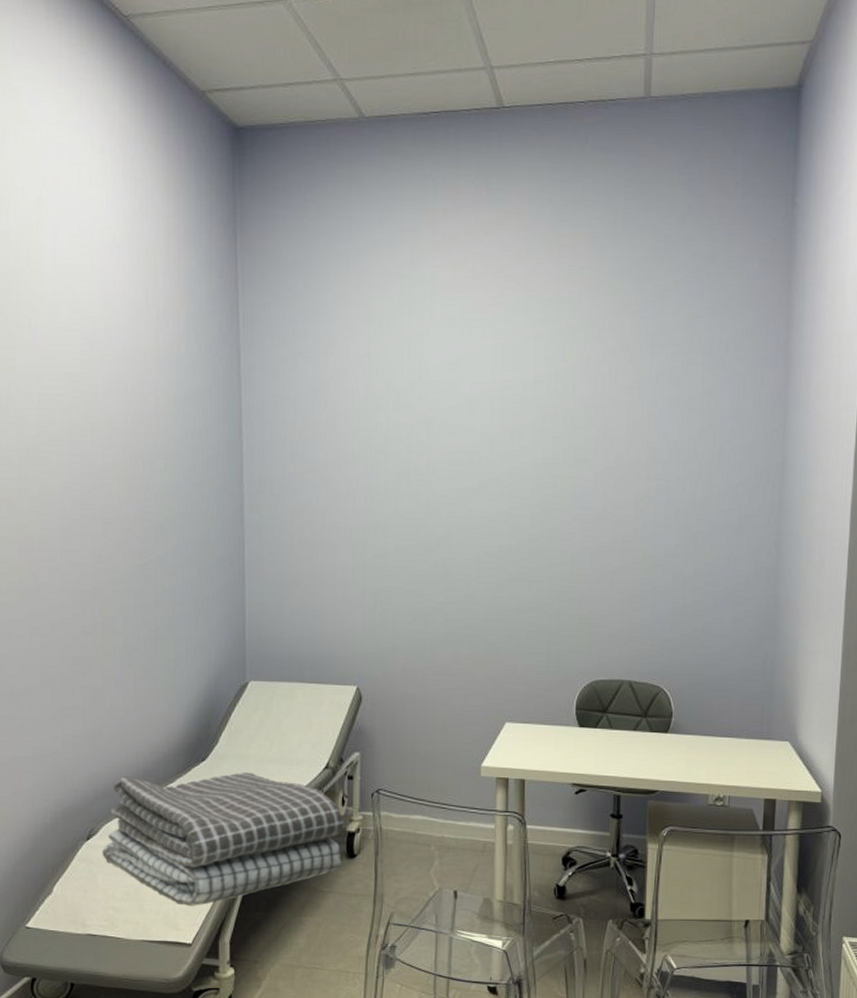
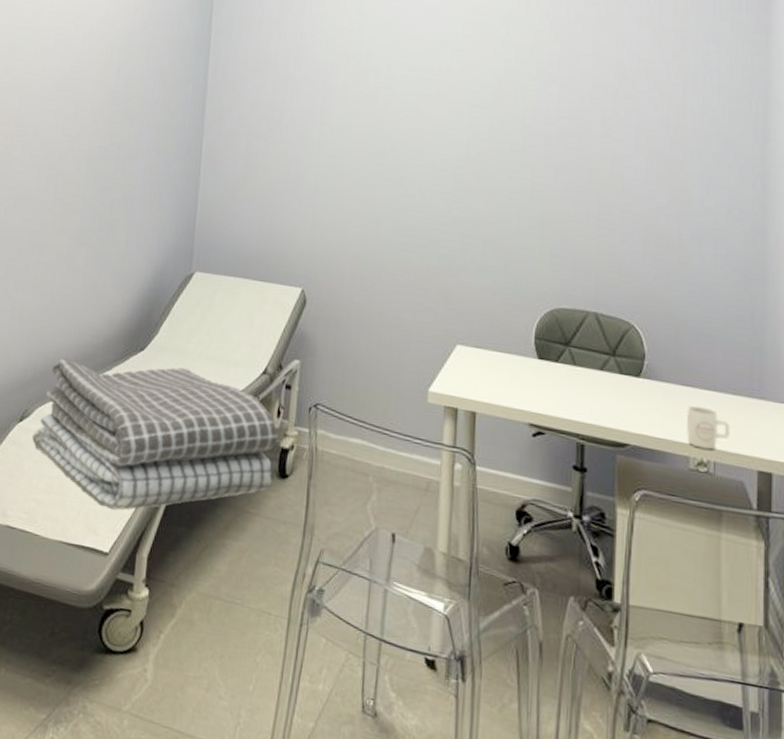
mug: none [707,751,743,787] -> present [687,405,730,450]

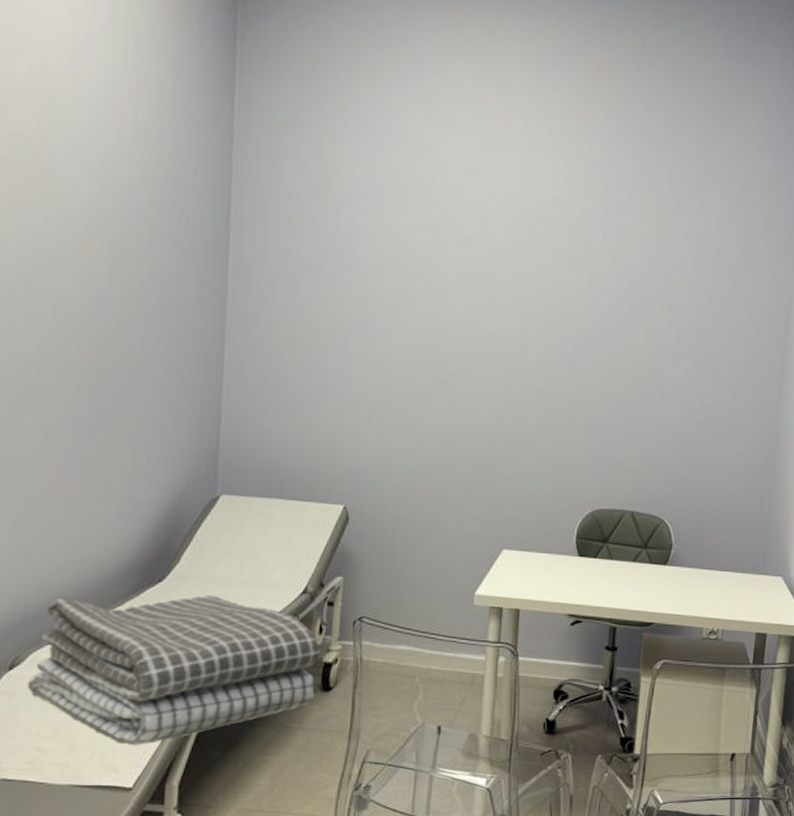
mug: present [687,405,730,450] -> none [702,584,737,620]

